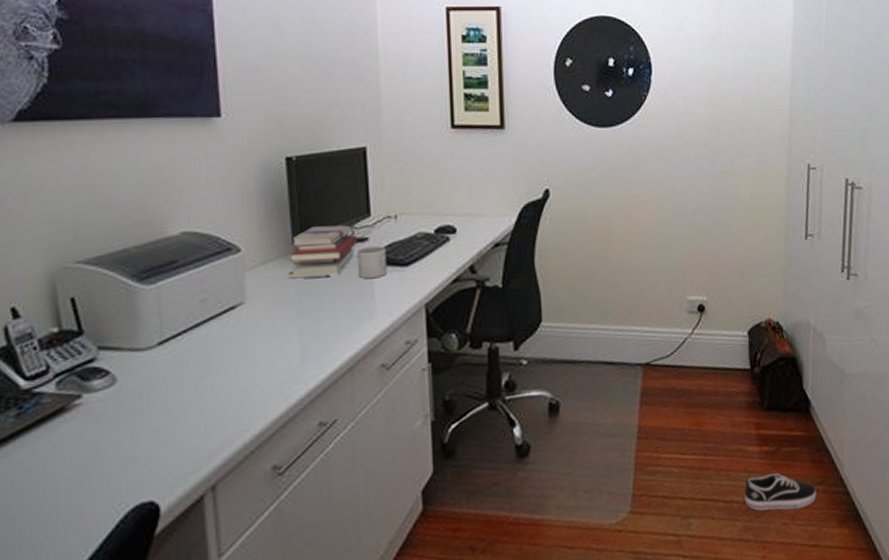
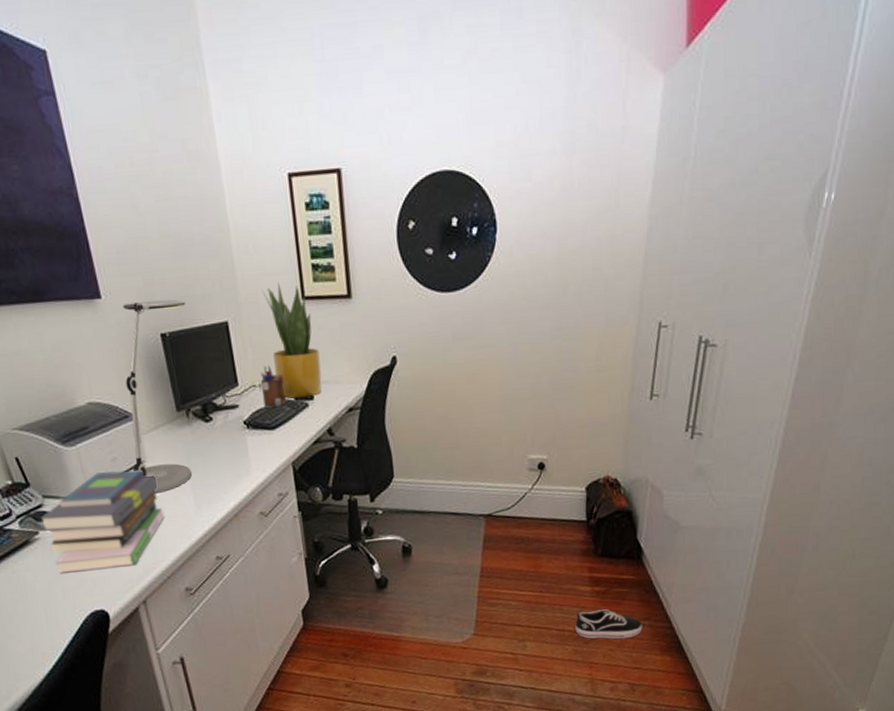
books: none [88,313,258,452] -> present [40,470,164,574]
desk lamp: none [226,121,320,342] -> present [122,299,192,493]
books: present [287,225,357,279] -> none [175,394,229,441]
mug: present [357,246,387,279] -> none [230,412,257,441]
desk organizer: none [396,195,424,243] -> present [260,366,286,409]
planter: none [408,110,467,232] -> present [262,283,322,399]

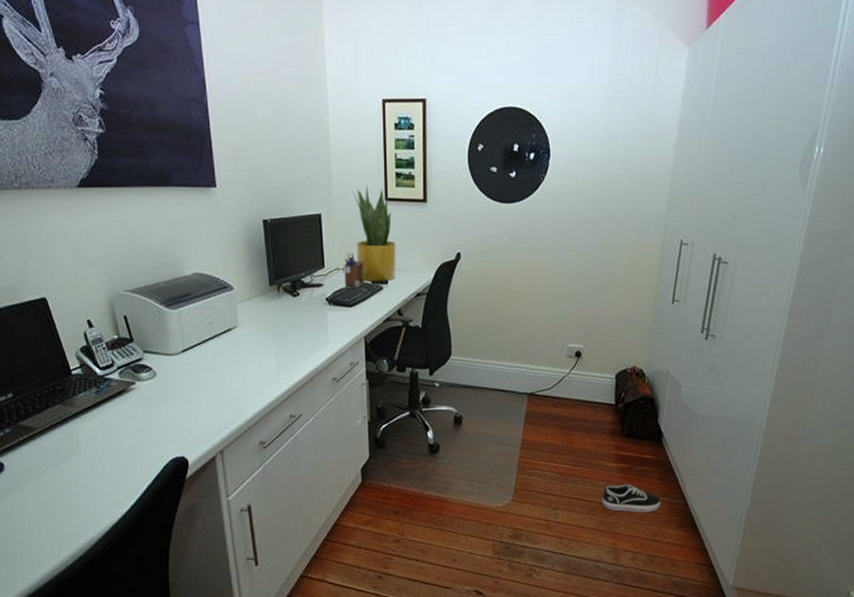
books: present [40,470,164,574] -> none [138,333,248,421]
desk lamp: present [122,299,192,493] -> none [225,192,287,355]

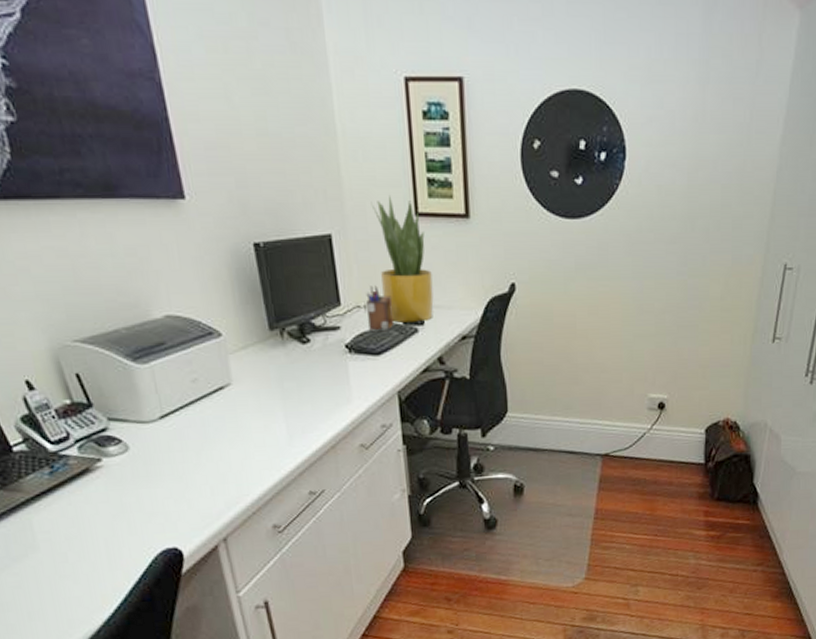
shoe: present [602,485,661,513] -> none [689,554,755,585]

